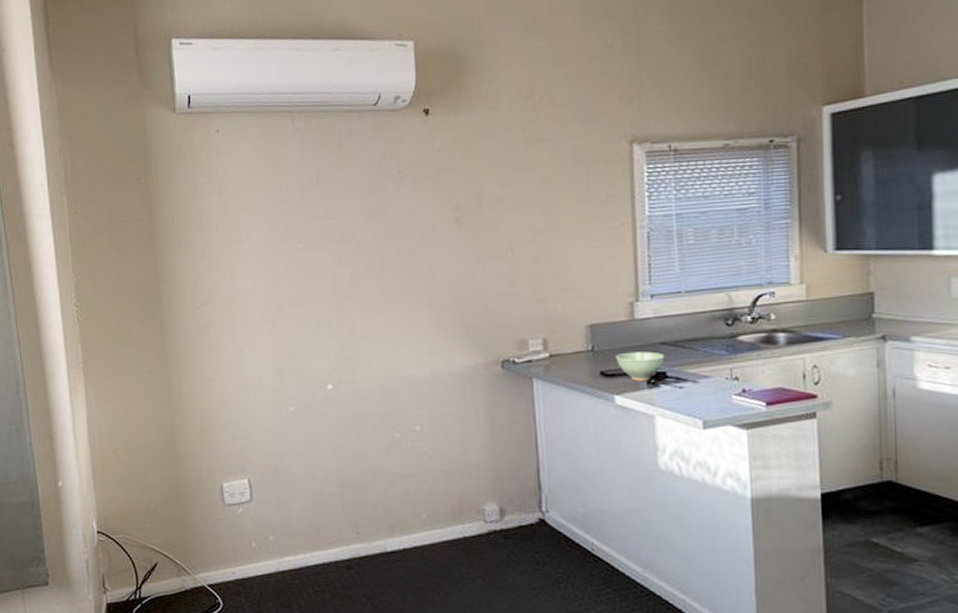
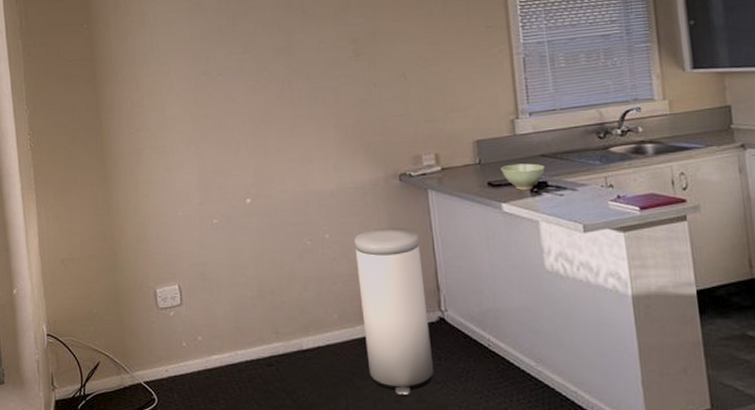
pedal bin: none [448,419,531,602] -> present [354,227,434,395]

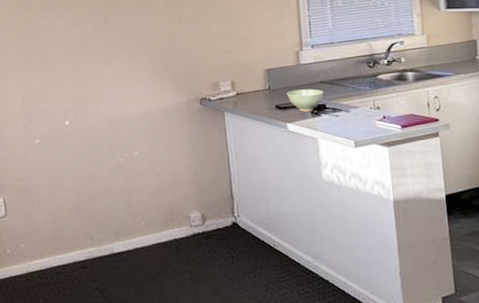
pedal bin: present [354,227,434,395] -> none [160,145,228,290]

